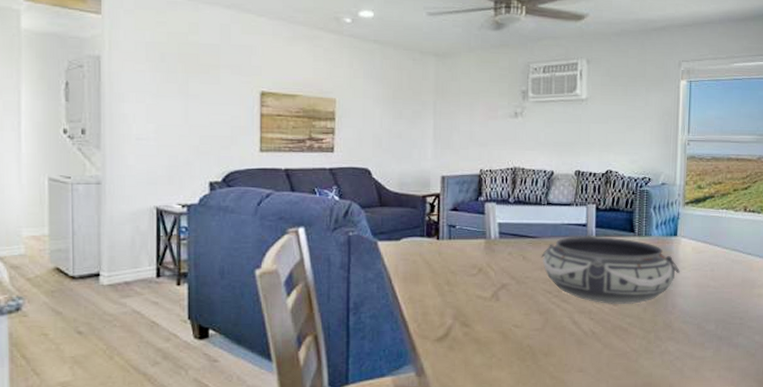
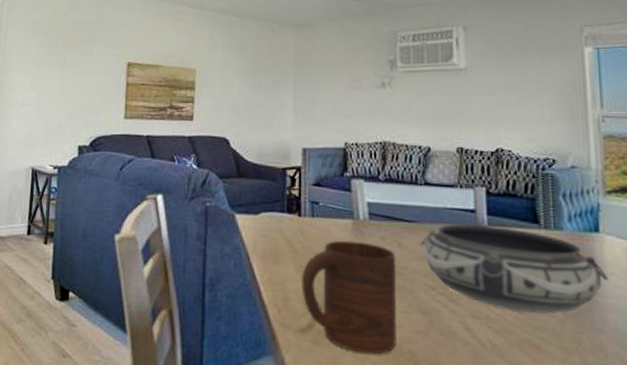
cup: none [439,258,521,352] -> present [301,240,397,355]

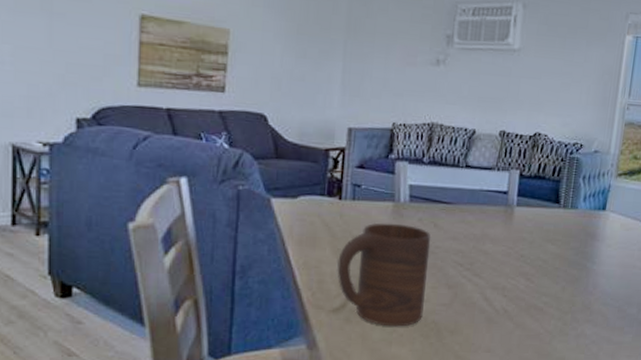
bowl: present [420,223,609,314] -> none [454,204,606,282]

